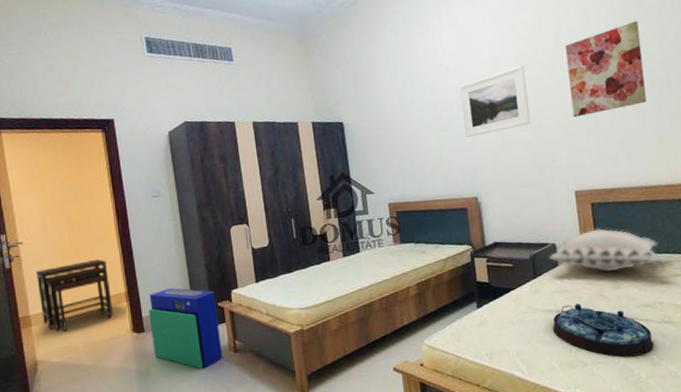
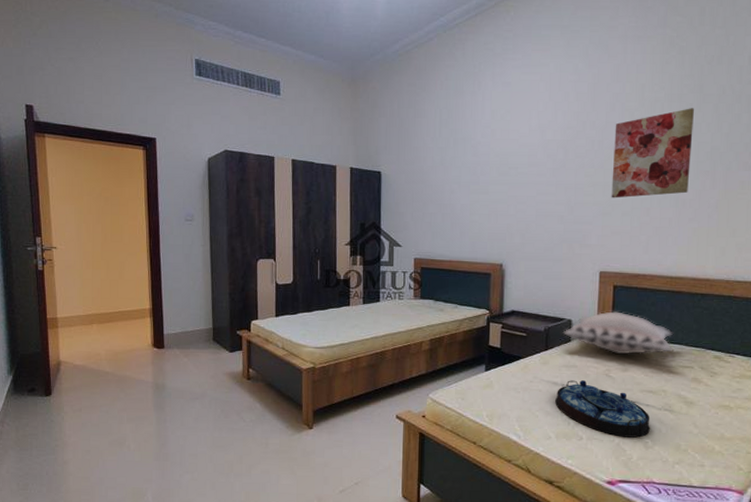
desk: present [35,259,113,332] -> none [66,273,136,338]
air purifier: present [148,288,223,369] -> none [170,311,236,390]
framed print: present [459,65,531,137] -> none [500,138,570,204]

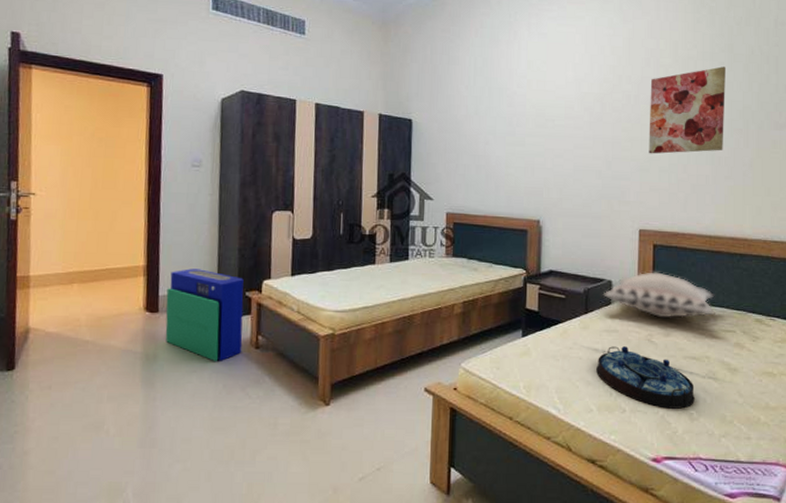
air purifier: none [170,311,236,390] -> present [165,268,244,361]

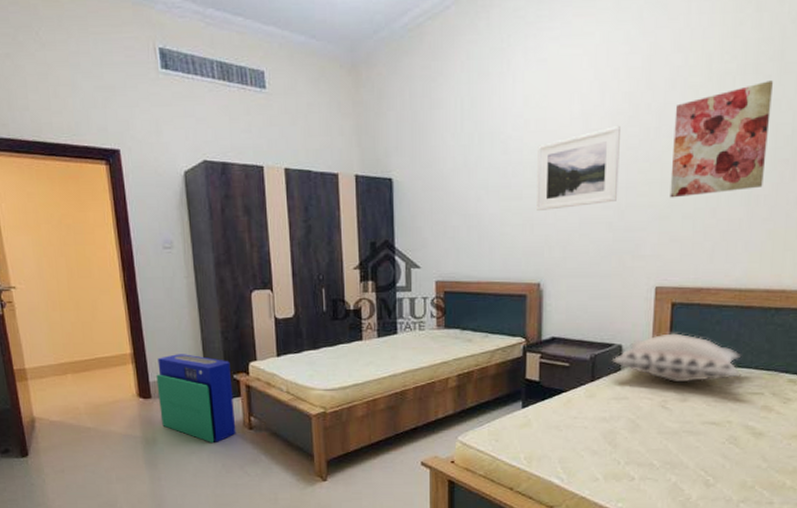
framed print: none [537,92,607,157] -> present [537,126,620,210]
serving tray: present [596,346,695,409] -> none [603,414,713,475]

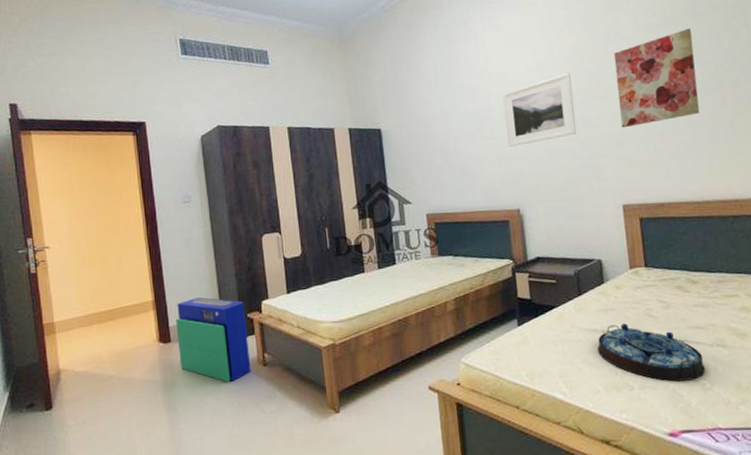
serving tray: none [603,414,713,475] -> present [598,324,705,382]
decorative pillow: present [611,333,742,383] -> none [594,245,716,291]

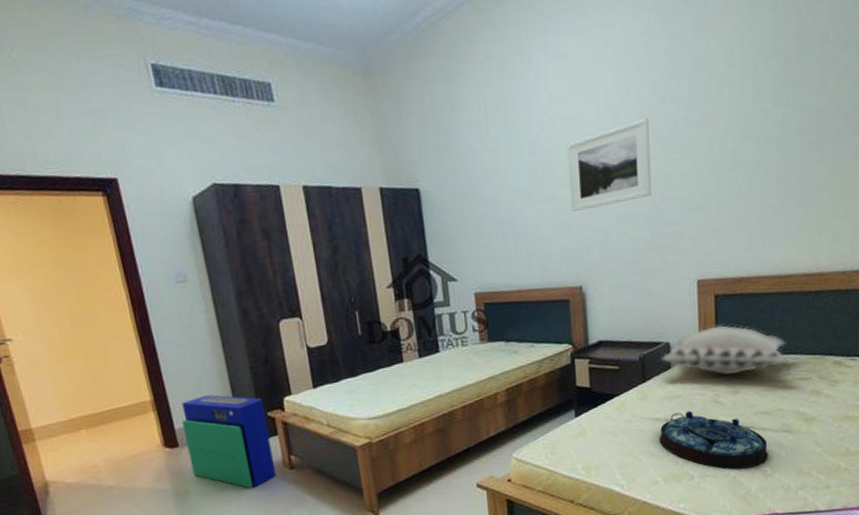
decorative pillow: none [594,245,716,291] -> present [660,325,789,375]
wall art: present [613,28,700,128] -> none [701,63,794,189]

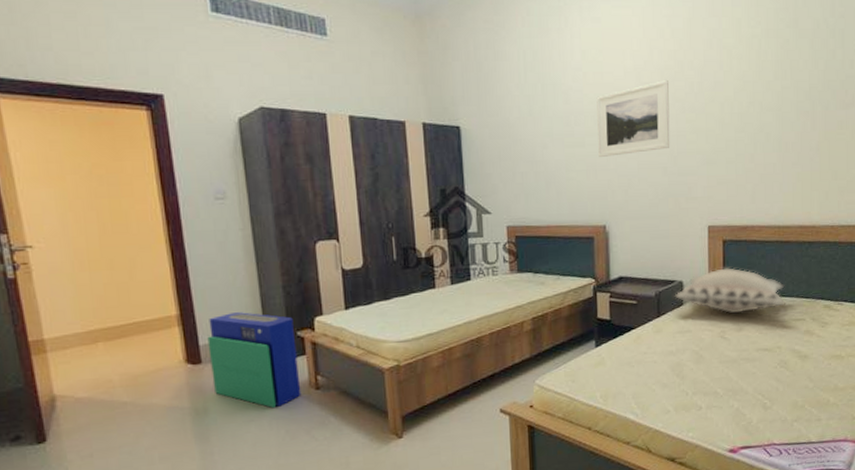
serving tray: present [659,411,768,469] -> none [671,345,768,401]

